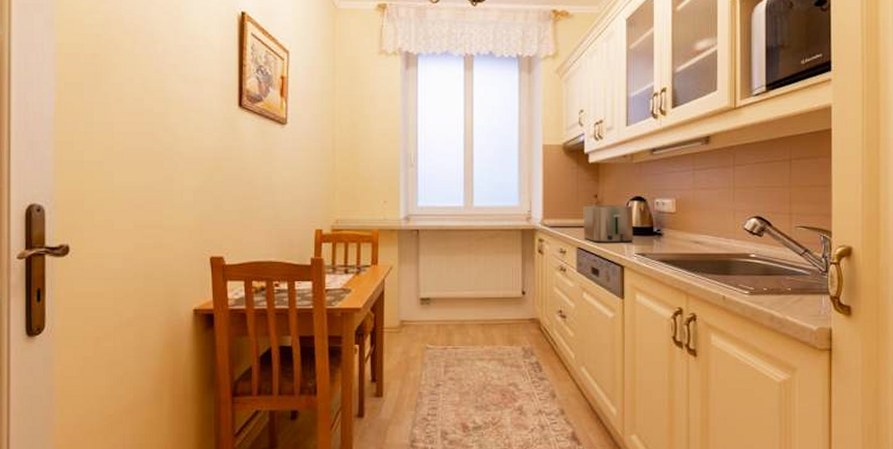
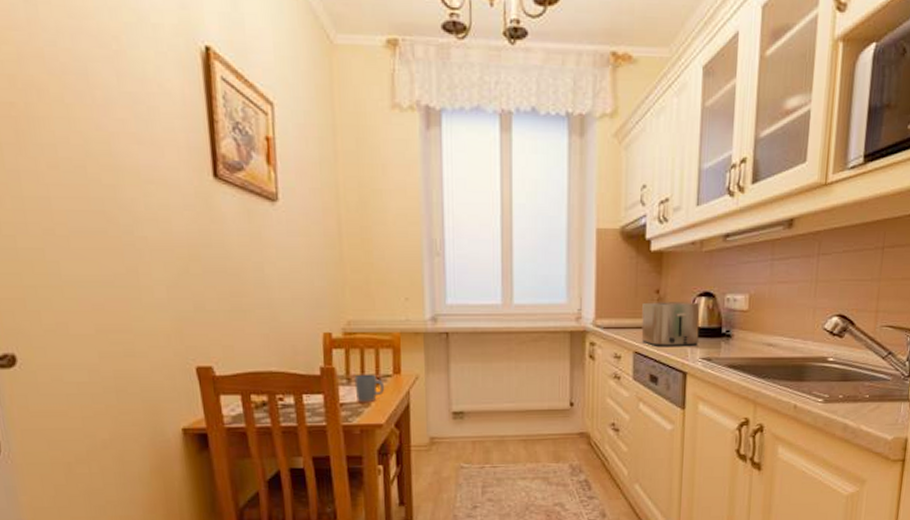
mug: none [339,264,364,289] -> present [354,374,385,403]

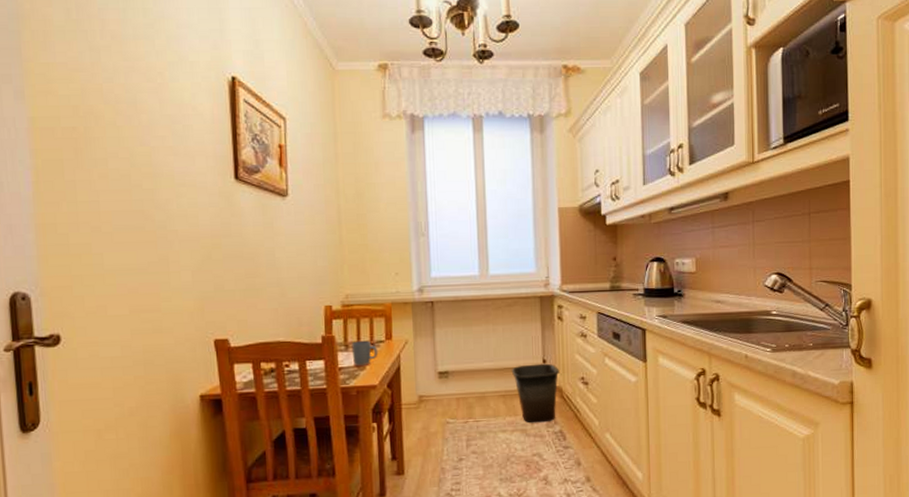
waste bin: none [534,406,588,471] -> present [511,363,560,423]
toaster: present [641,302,700,348] -> none [602,266,654,308]

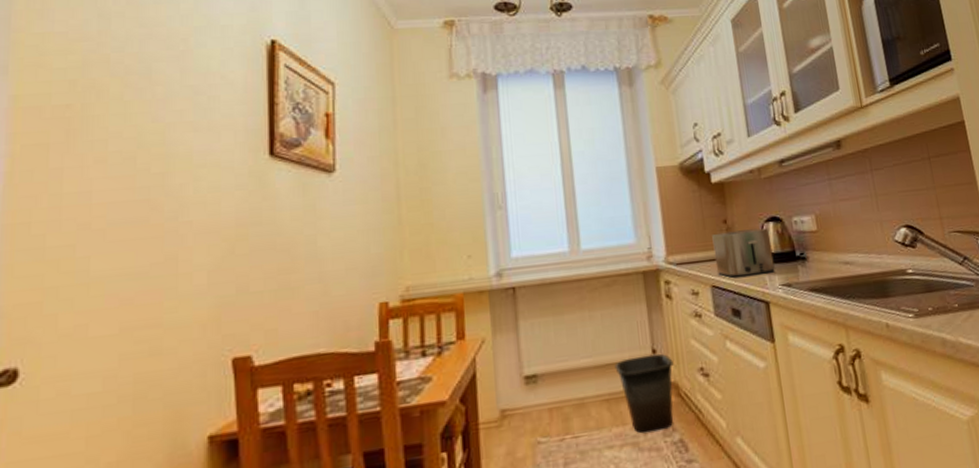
mug: present [351,340,378,367] -> none [413,342,448,379]
toaster: none [602,266,654,308] -> present [712,227,775,279]

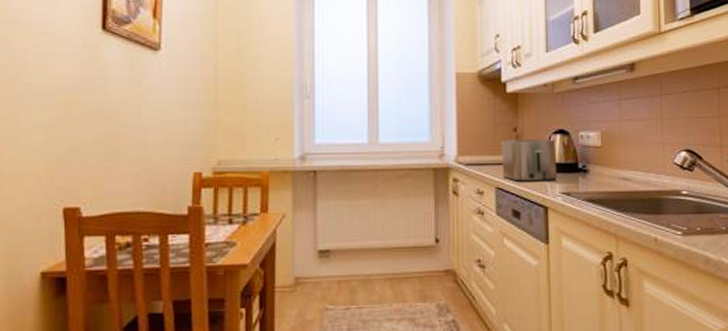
waste bin: present [614,353,674,433] -> none [400,243,454,311]

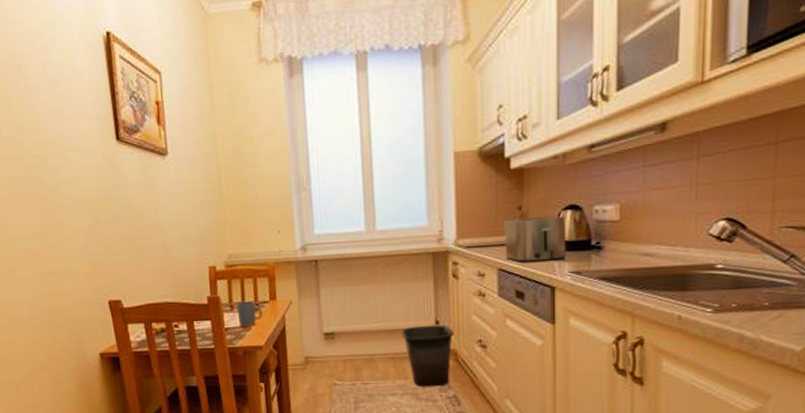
mug: none [221,213,252,243] -> present [236,301,263,327]
waste bin: none [400,243,454,311] -> present [401,325,454,387]

